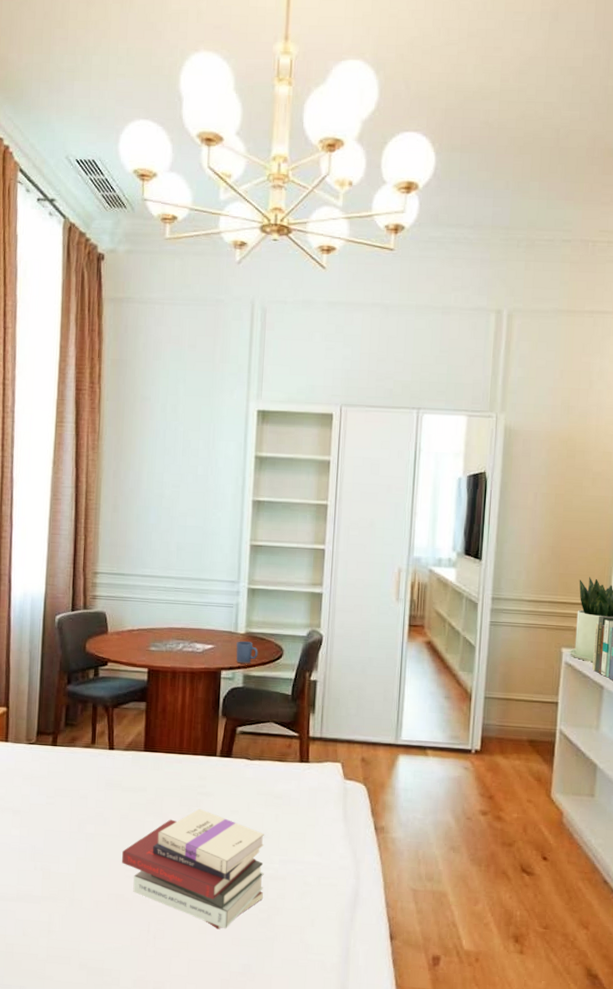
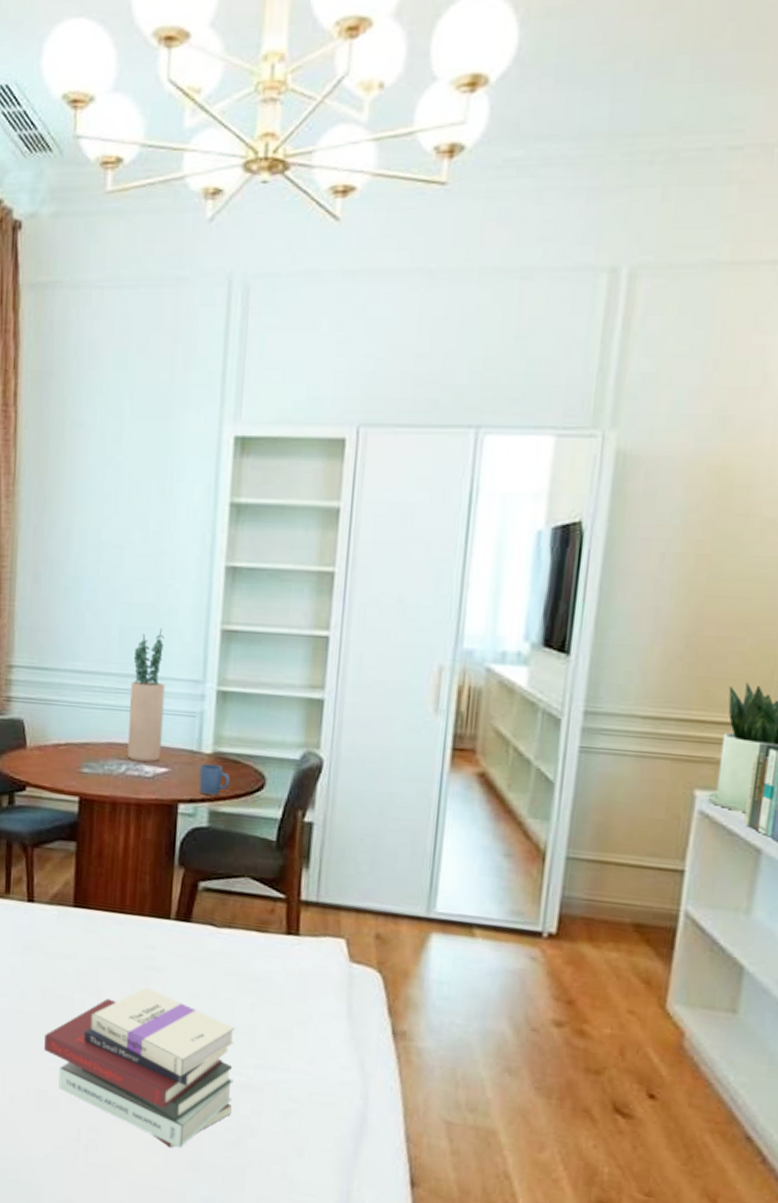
vase: none [184,544,211,642] -> present [127,628,165,763]

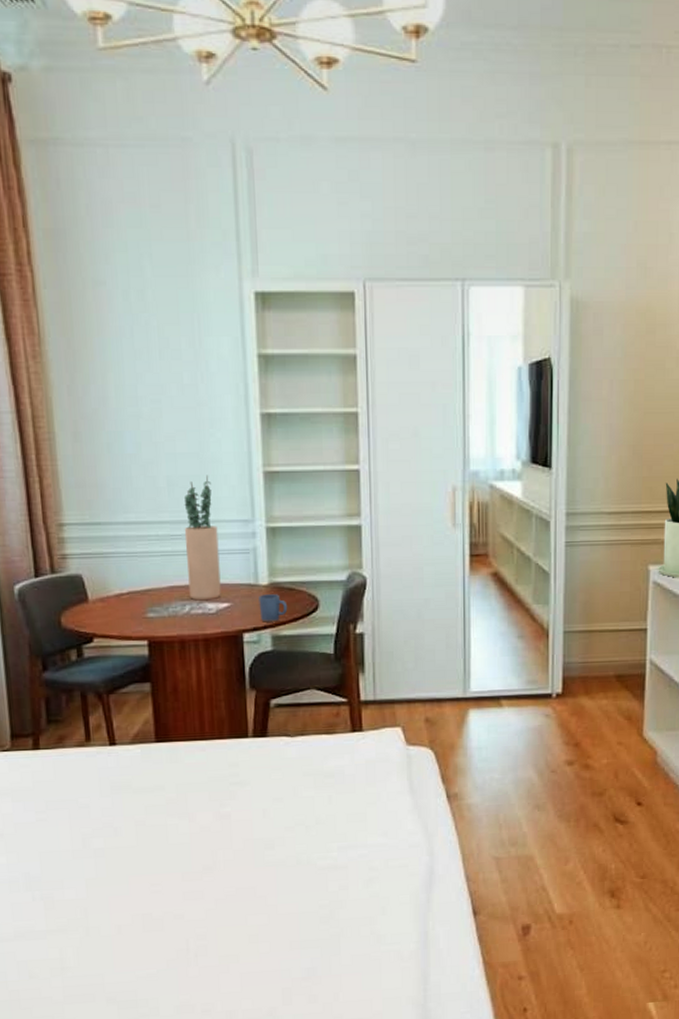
books: present [44,987,235,1149] -> none [143,801,322,935]

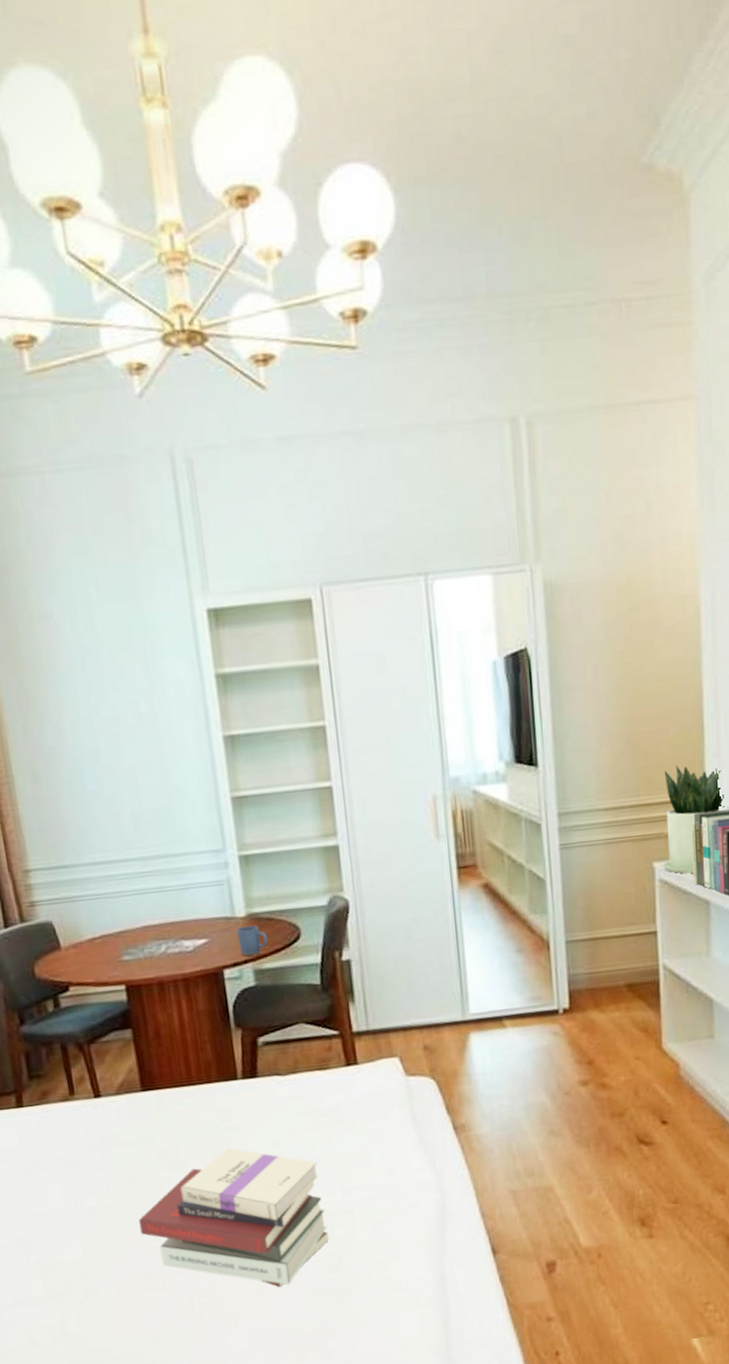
books: none [143,801,322,935] -> present [139,1148,329,1288]
vase: present [183,474,221,601] -> none [150,806,198,940]

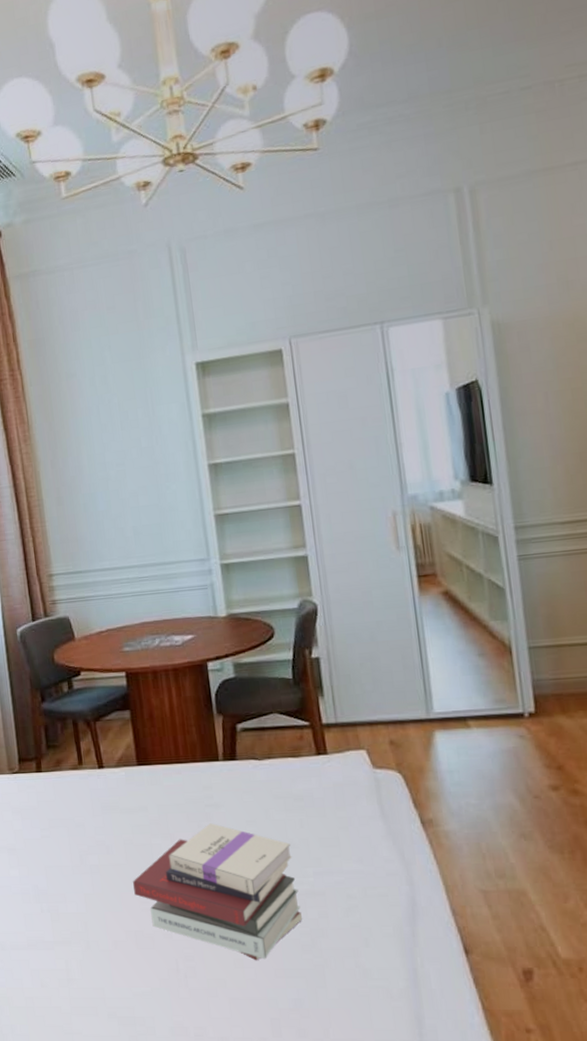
mug: present [236,925,269,956] -> none [219,624,246,651]

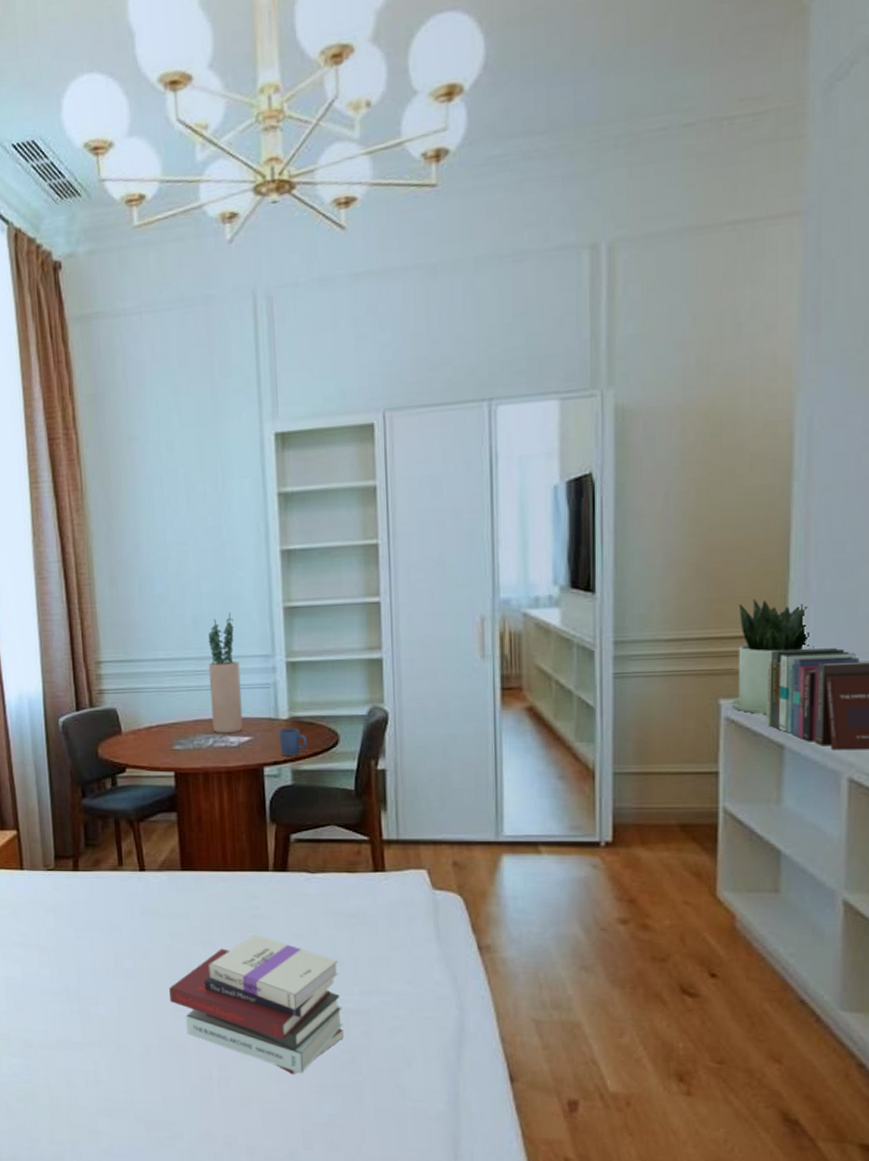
vase: none [148,522,186,635] -> present [207,612,243,734]
mug: none [219,624,246,651] -> present [279,728,308,756]

